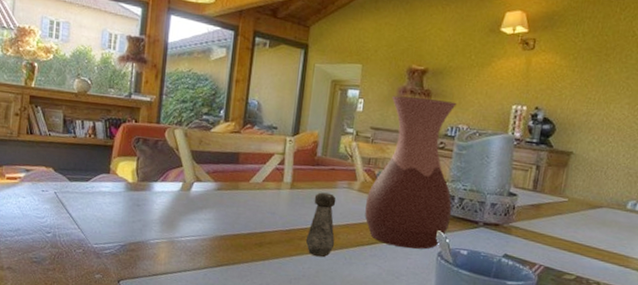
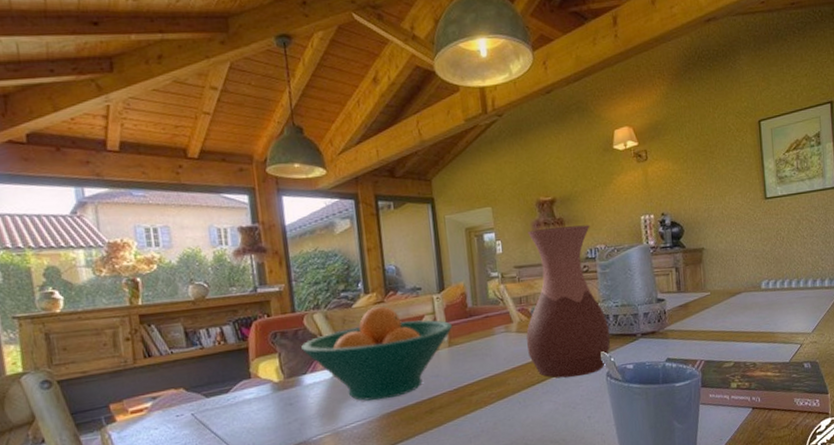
fruit bowl: none [158,135,299,223] -> present [301,306,453,401]
salt shaker: present [306,192,336,258] -> none [474,341,506,409]

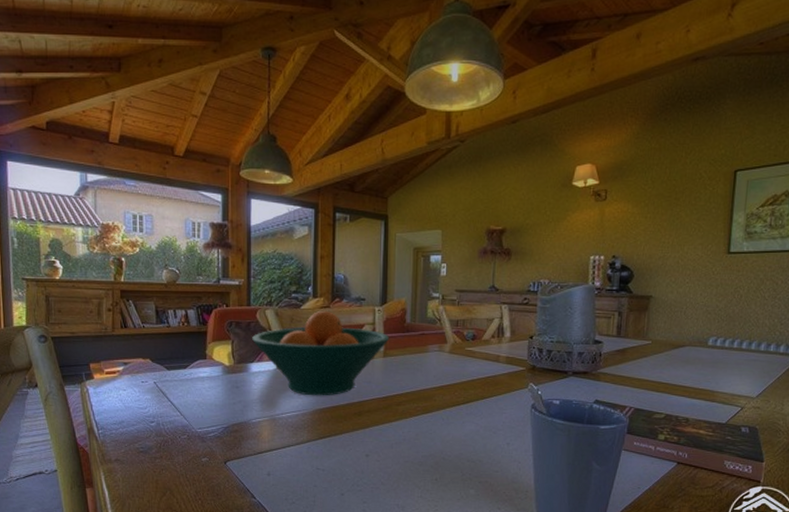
vase: present [526,224,611,378] -> none [458,257,541,403]

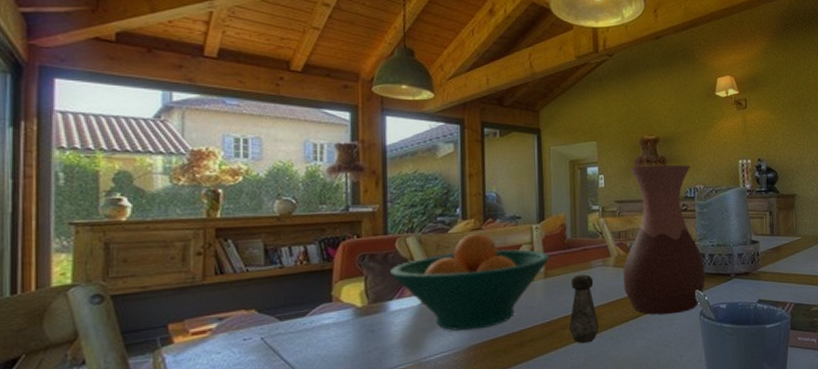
salt shaker: none [404,357,432,420] -> present [570,274,600,344]
vase: none [458,257,541,403] -> present [623,165,706,315]

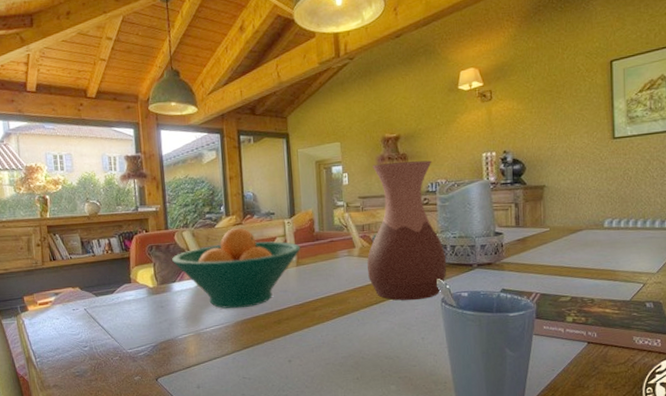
salt shaker: present [570,274,600,344] -> none [320,263,346,324]

